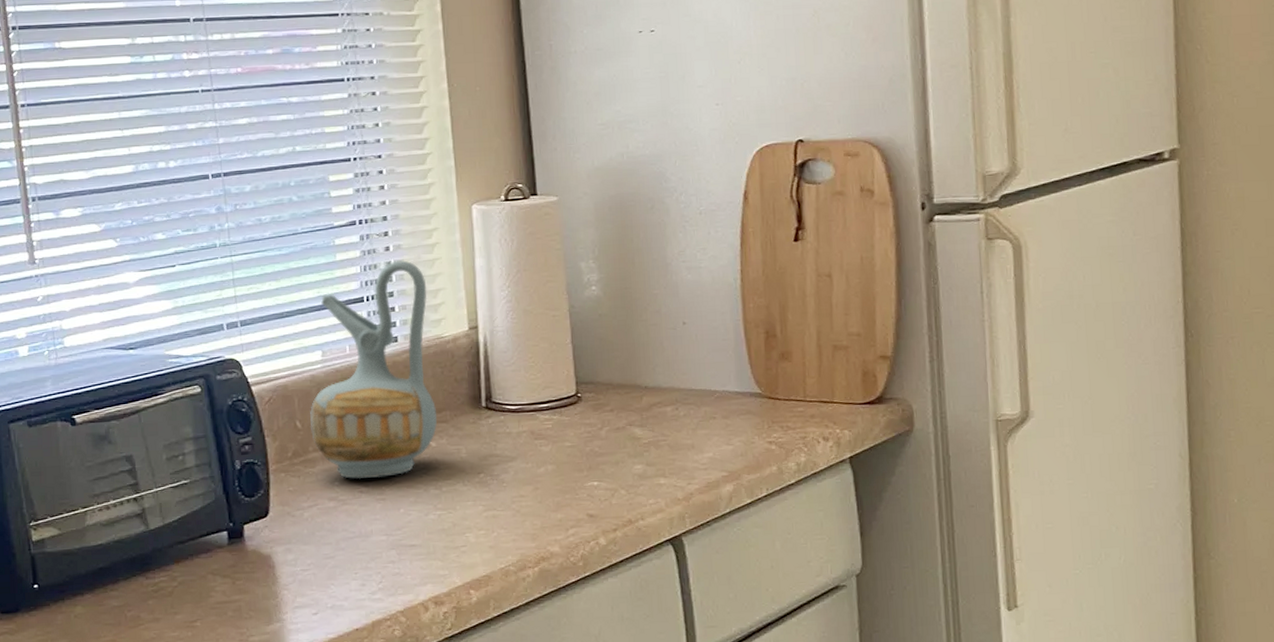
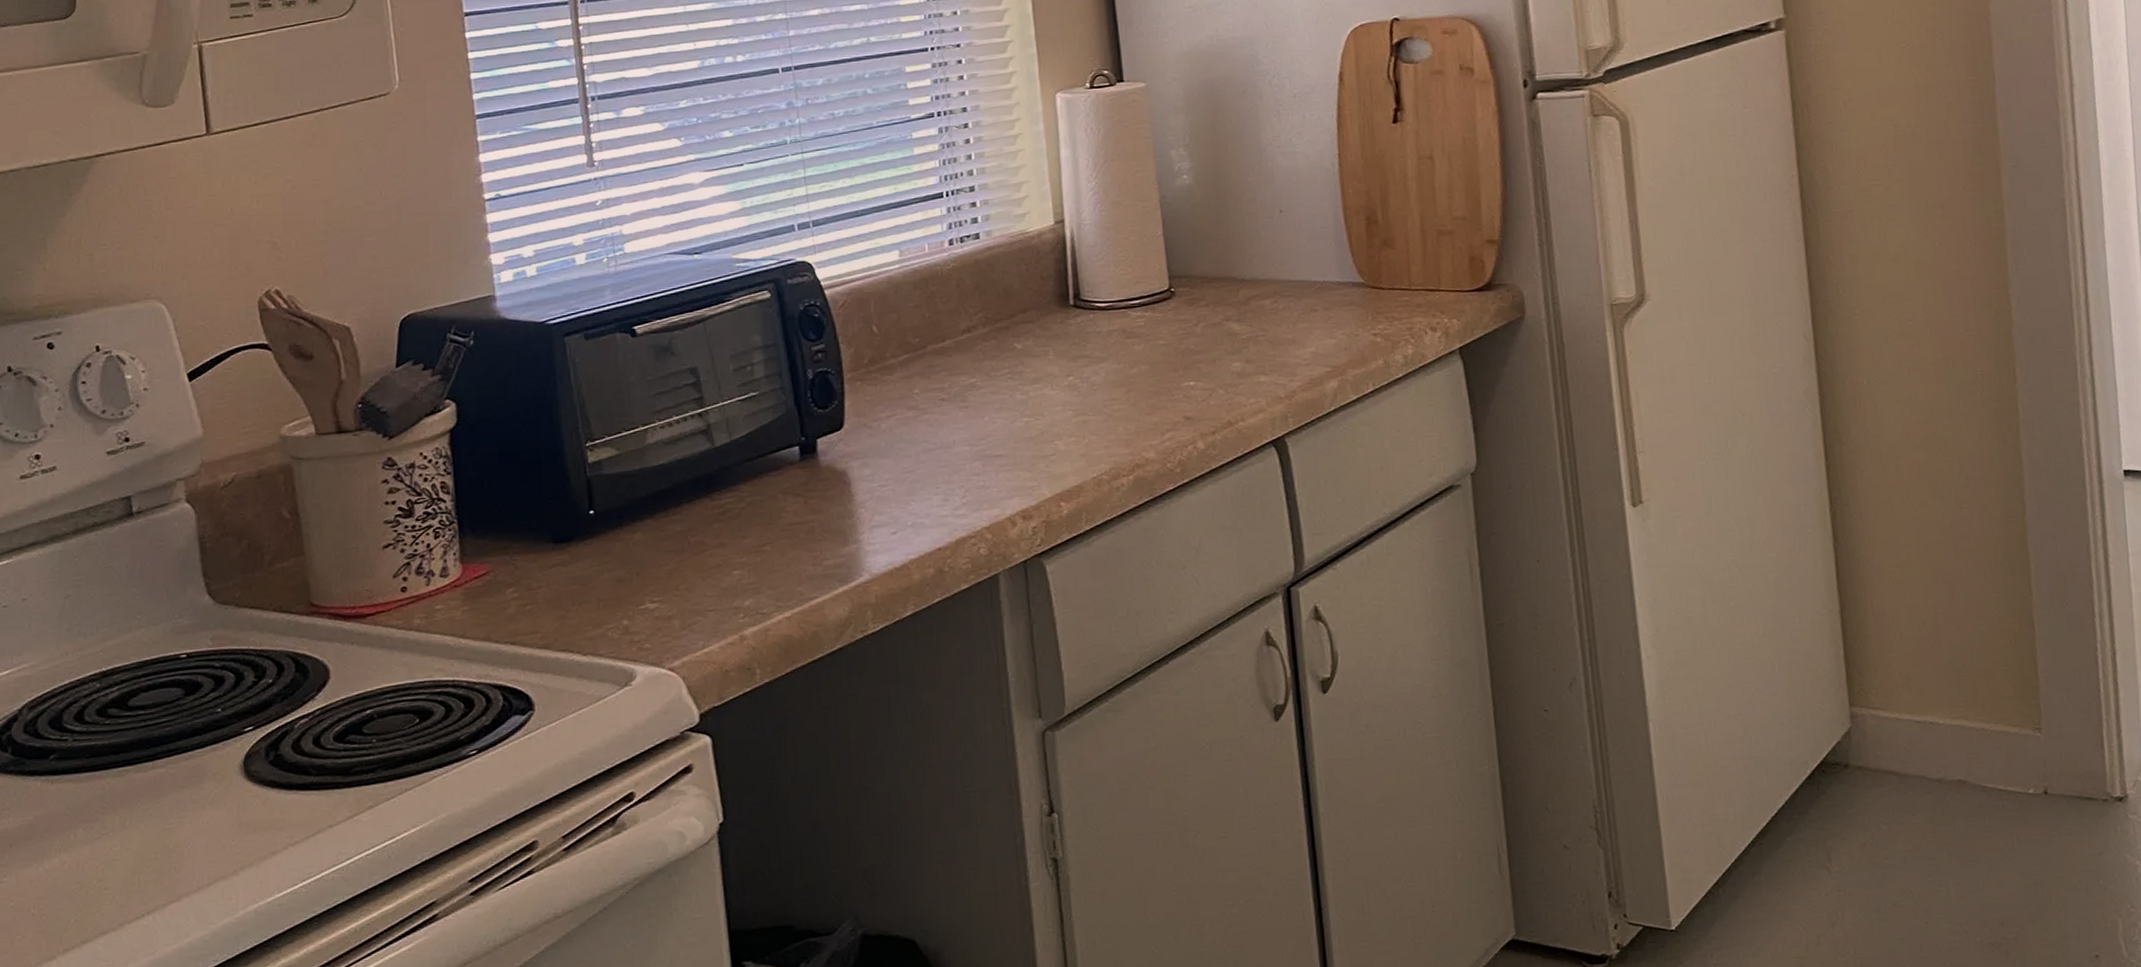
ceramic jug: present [310,260,438,480] -> none [887,153,1023,386]

